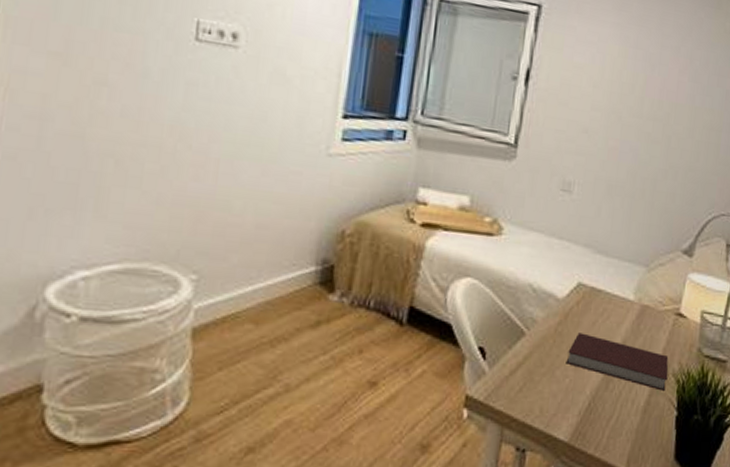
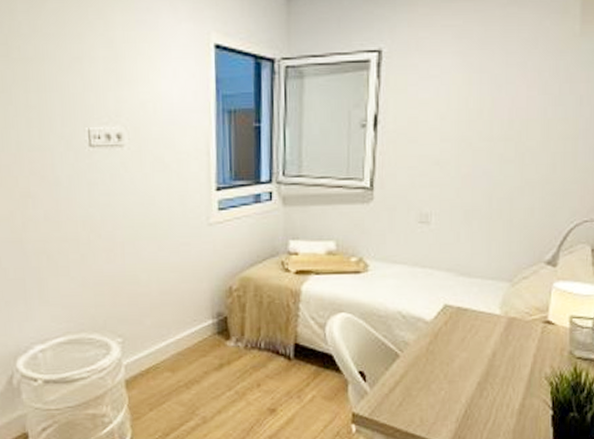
notebook: present [566,333,669,391] -> none [440,349,541,394]

